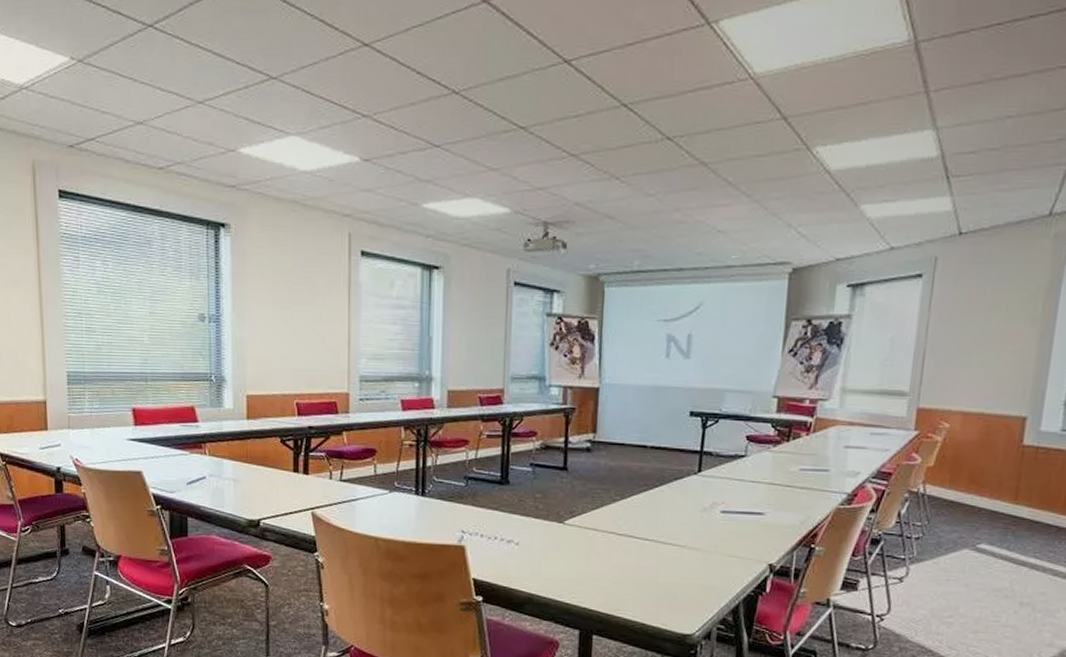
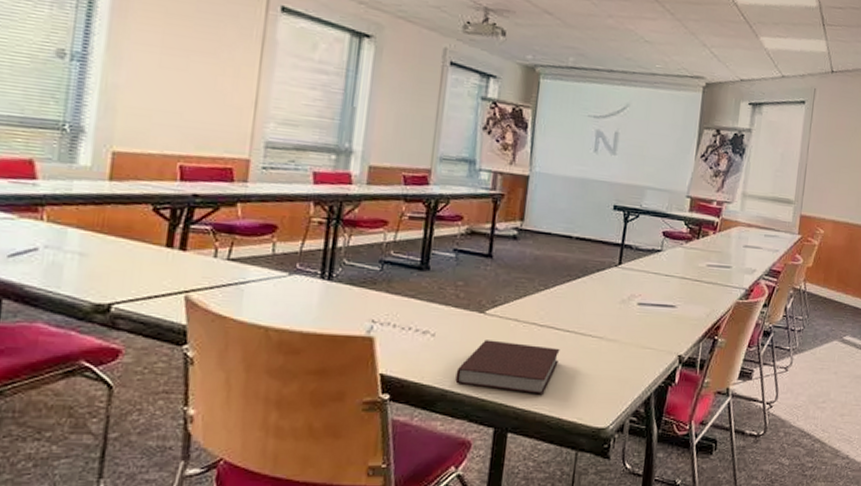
notebook: none [540,548,640,600] -> present [455,340,560,394]

